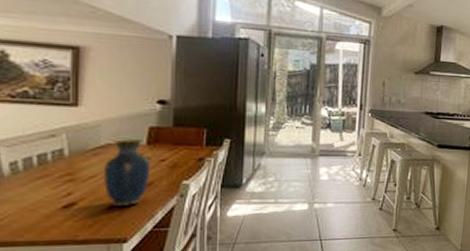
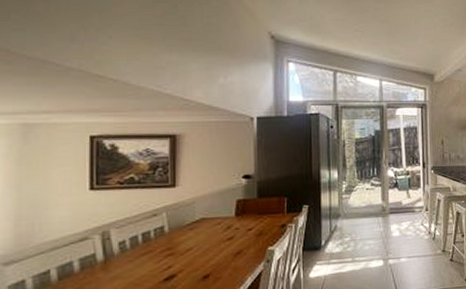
vase: present [104,139,151,206] -> none [199,212,240,275]

